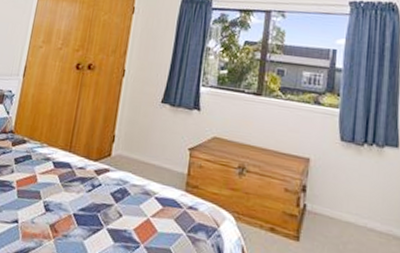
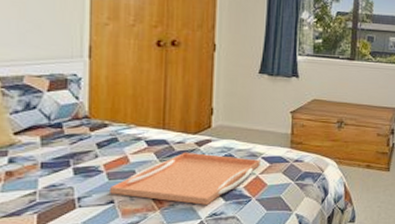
serving tray: none [16,179,153,243] -> present [110,152,260,205]

